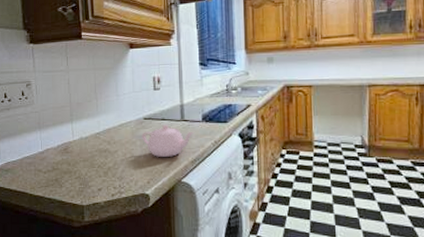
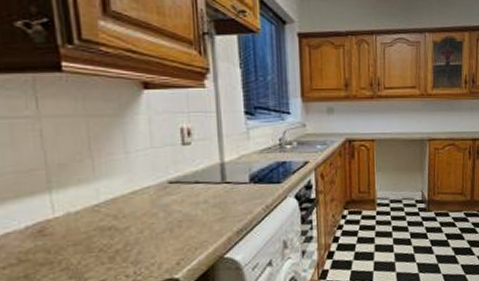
teapot: present [142,124,195,157] -> none [166,188,240,231]

